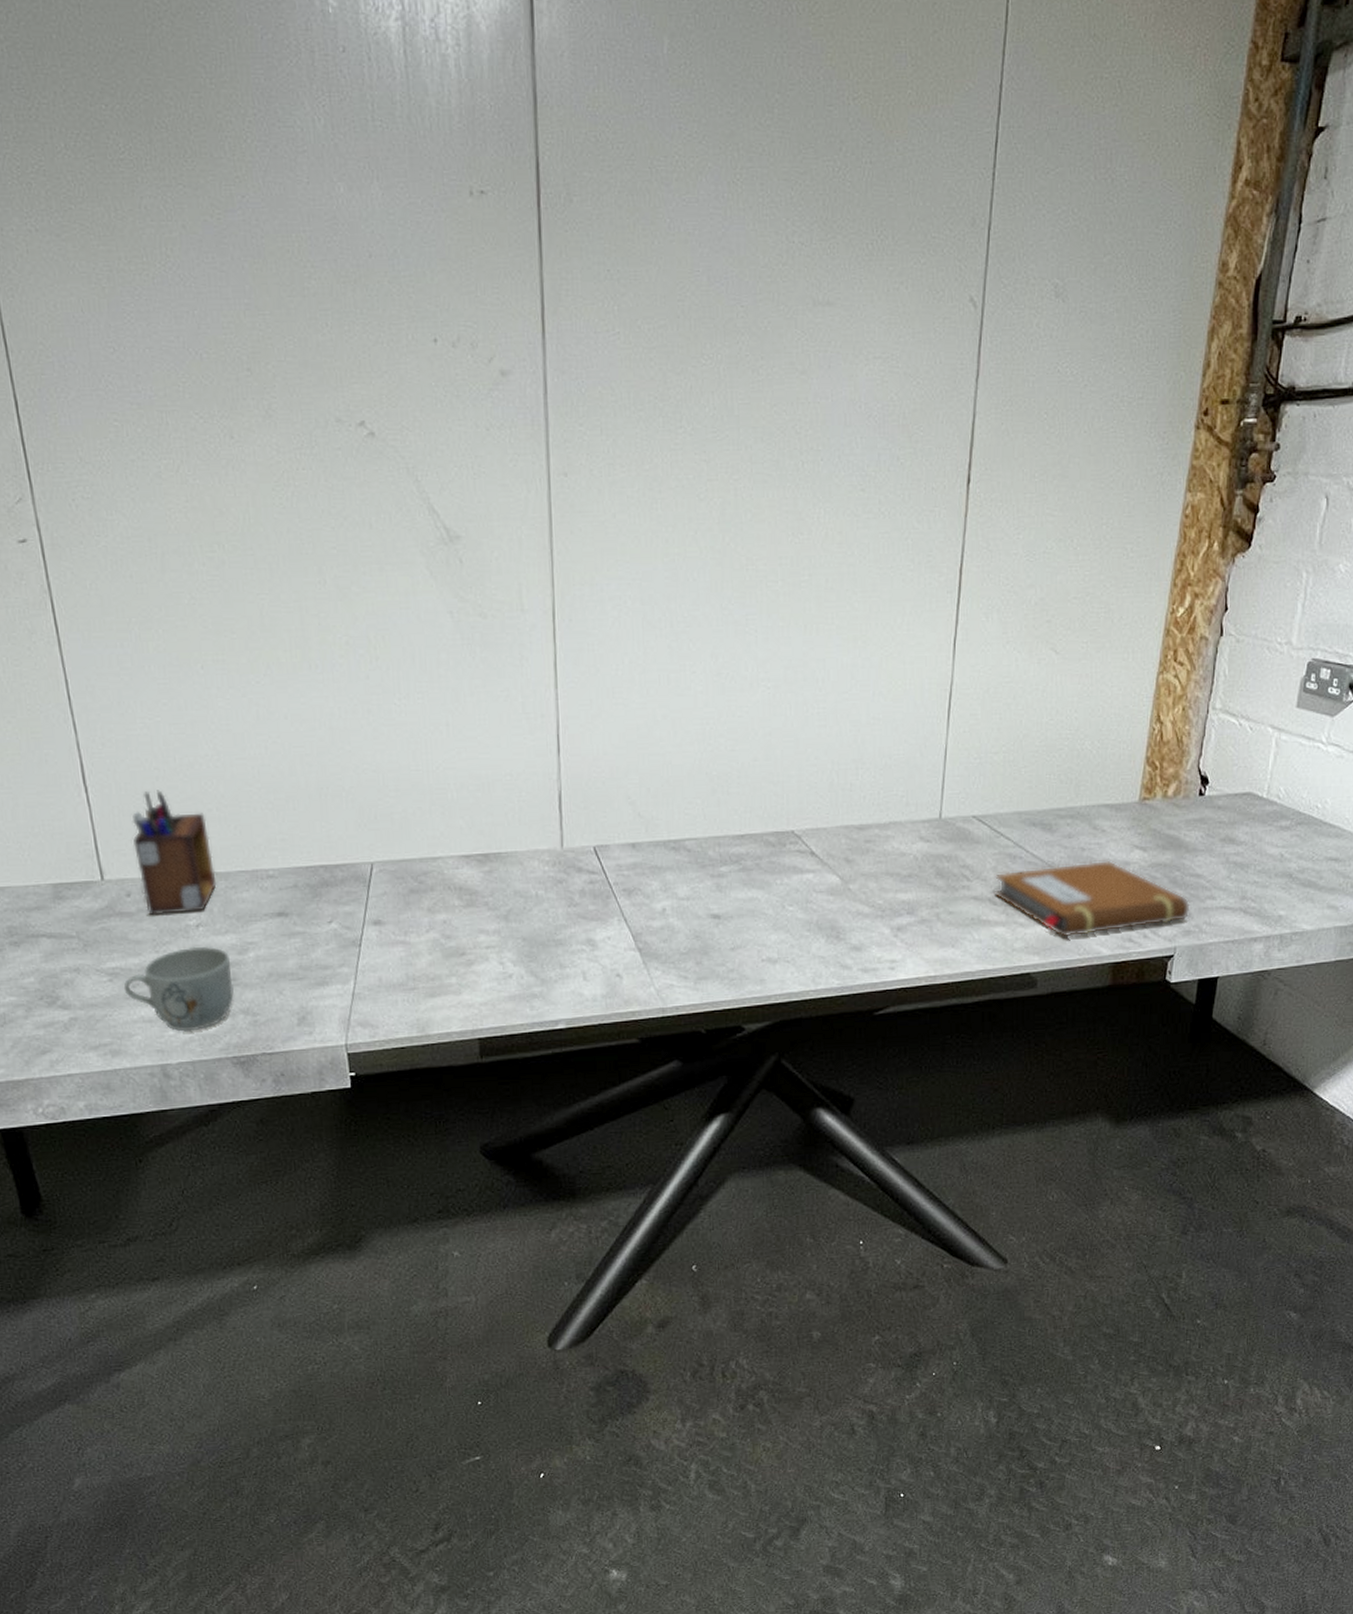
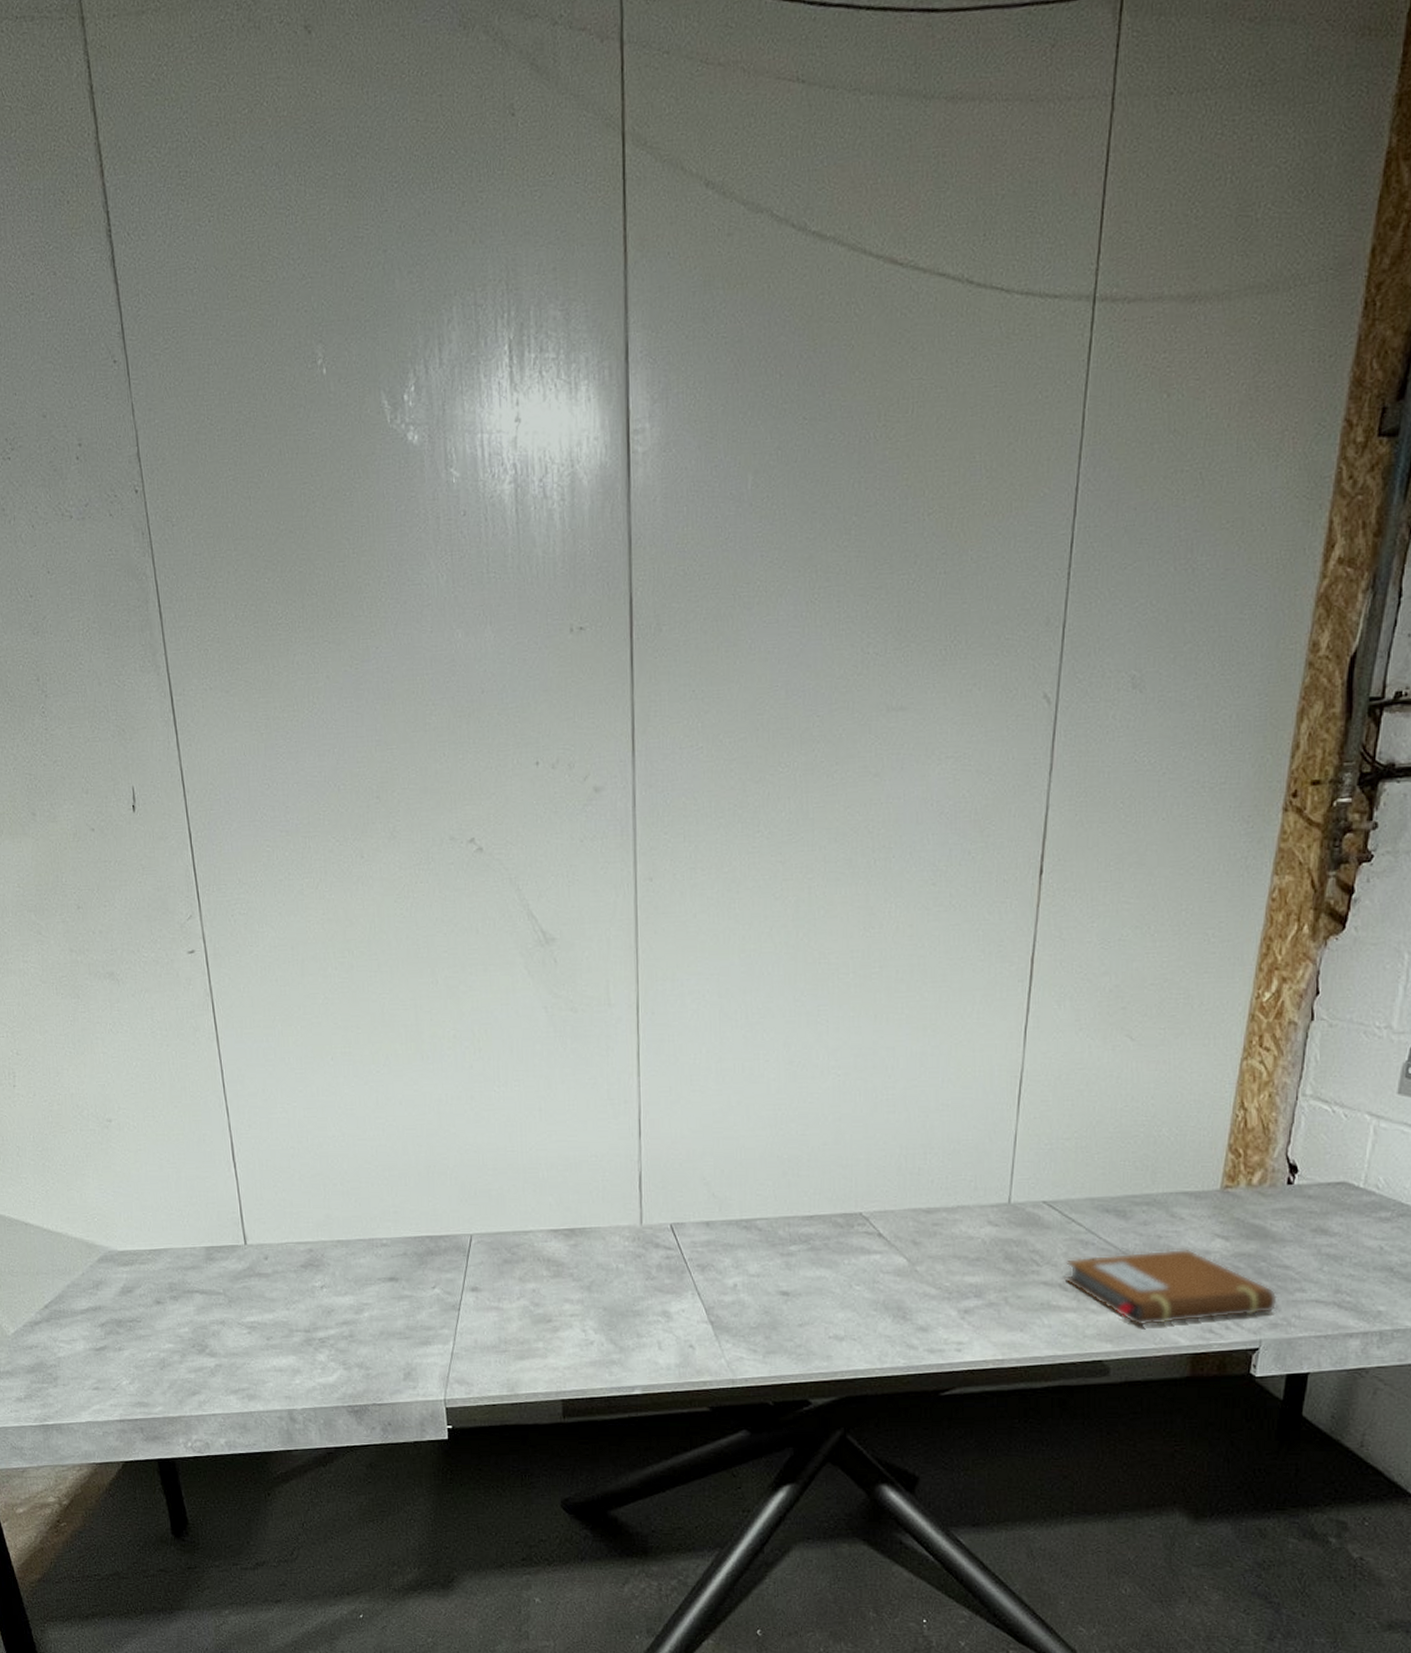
mug: present [123,946,234,1032] -> none [260,1305,351,1381]
desk organizer: present [132,790,217,916] -> none [271,1166,339,1277]

